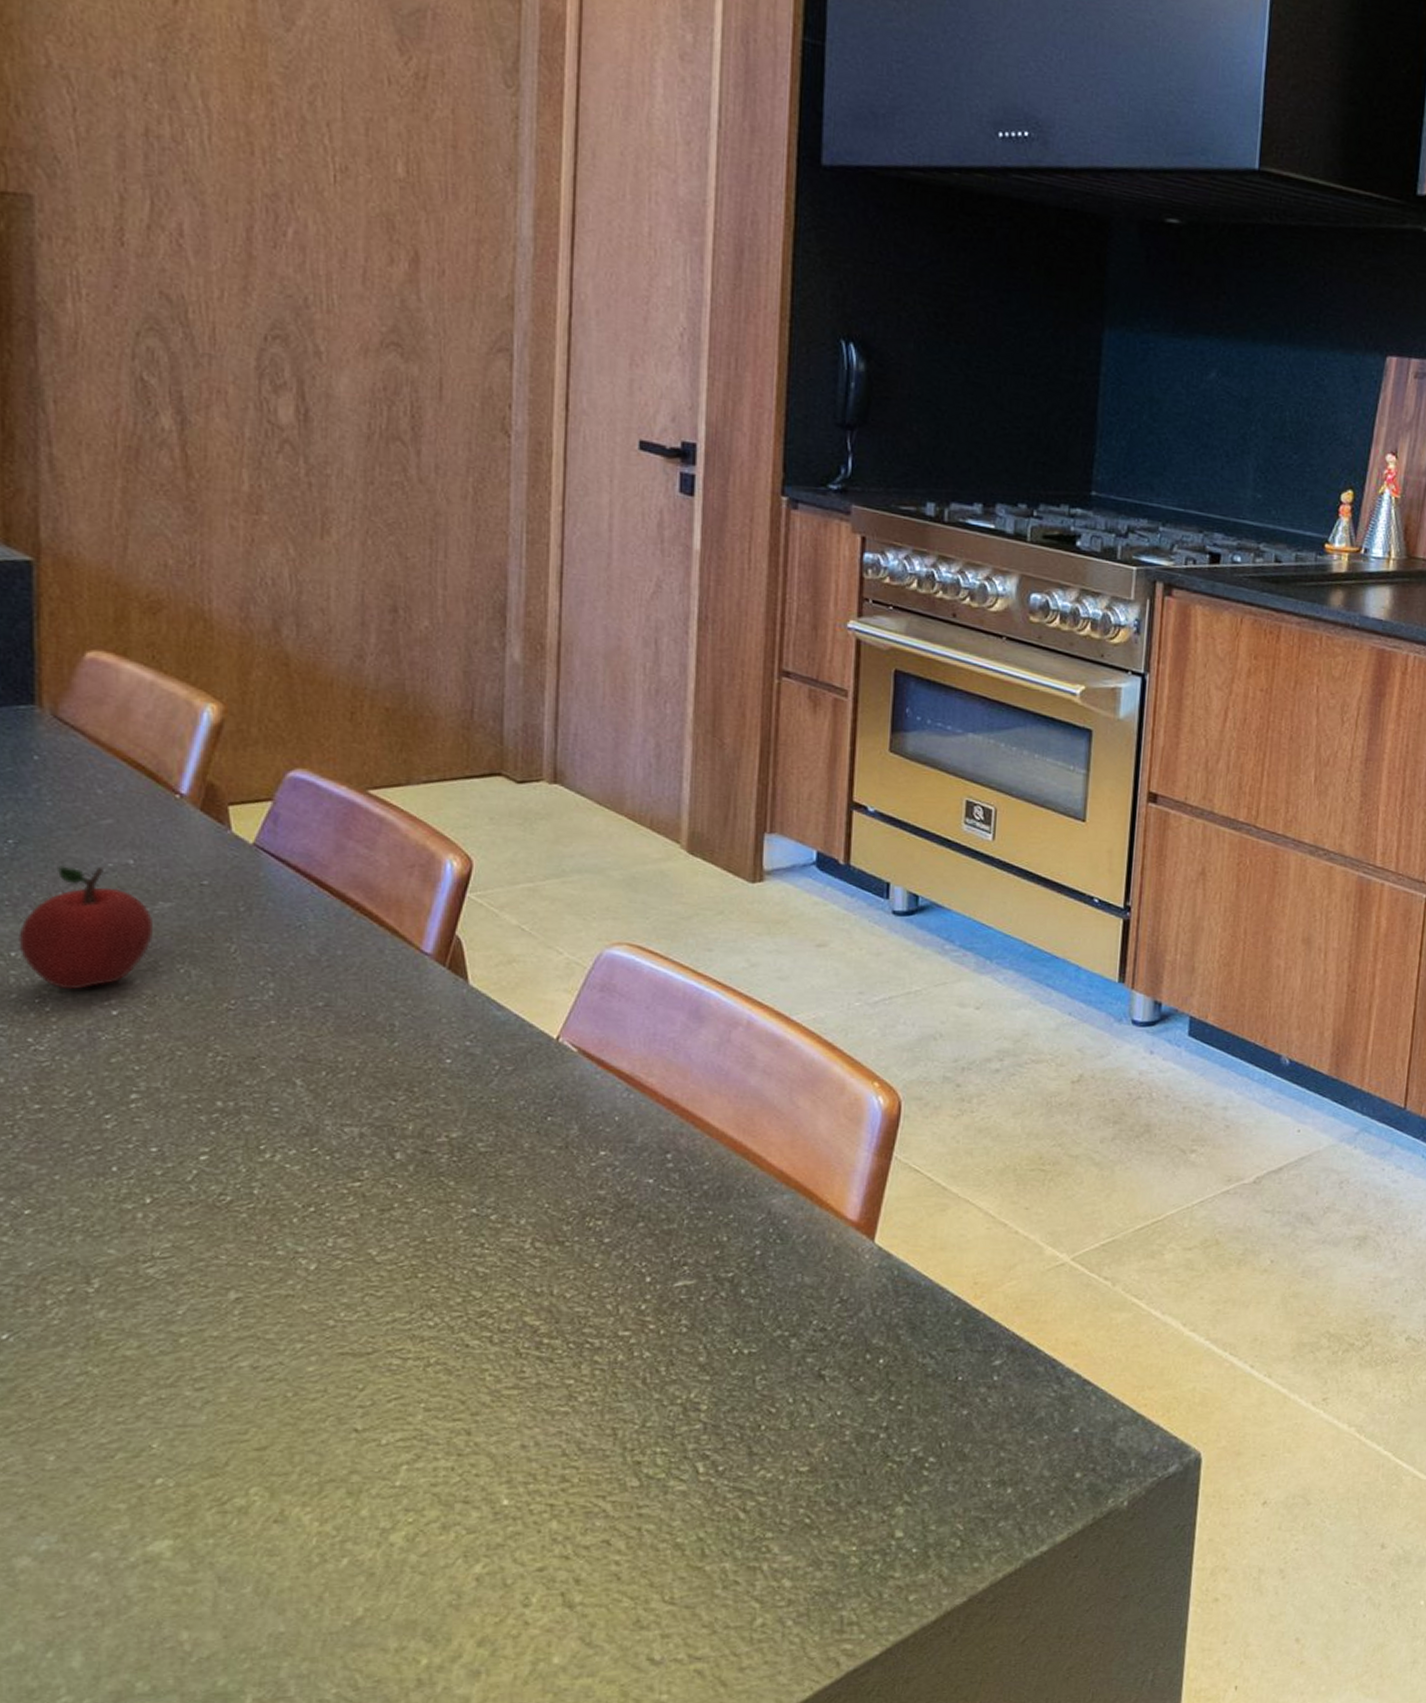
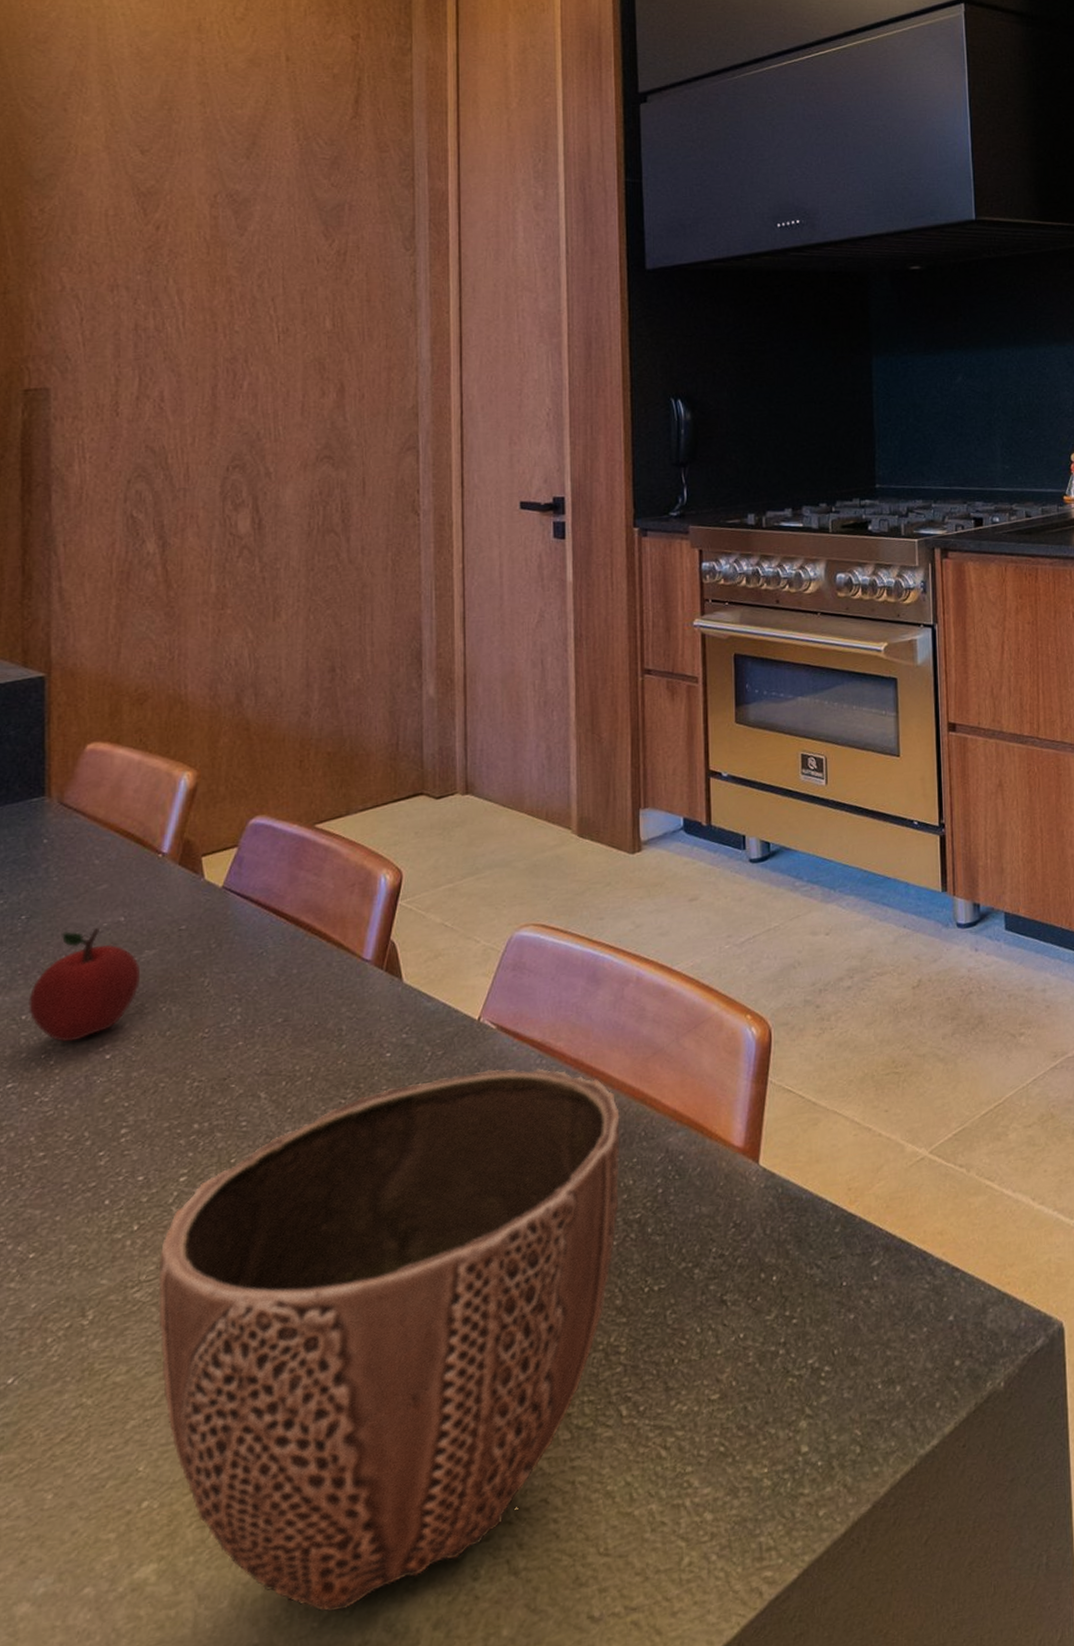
decorative bowl: none [174,1095,717,1614] -> present [158,1068,620,1612]

